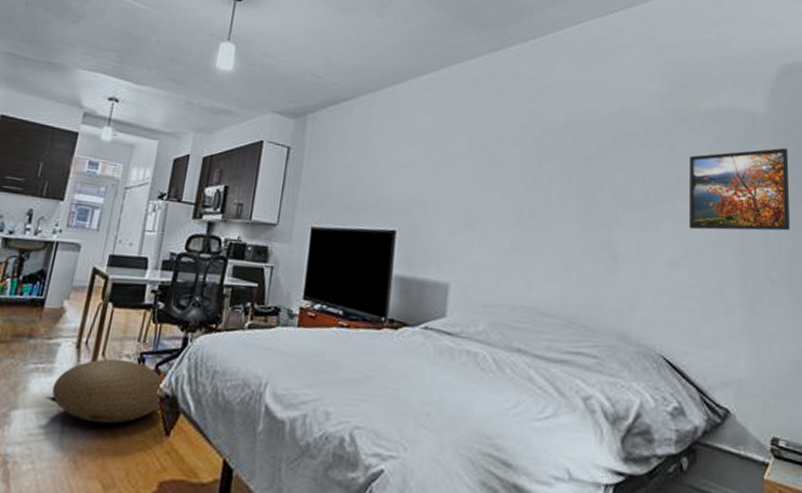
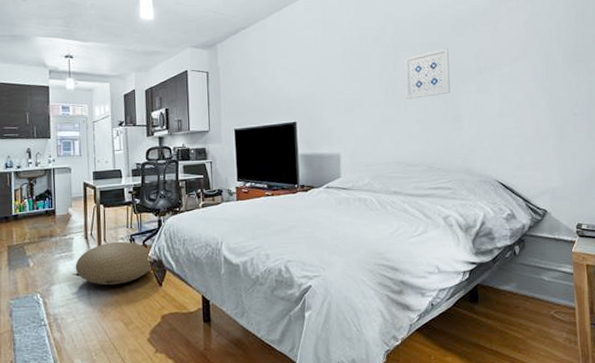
wall art: none [547,165,609,226] -> present [404,48,450,99]
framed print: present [688,148,790,231] -> none [510,13,587,86]

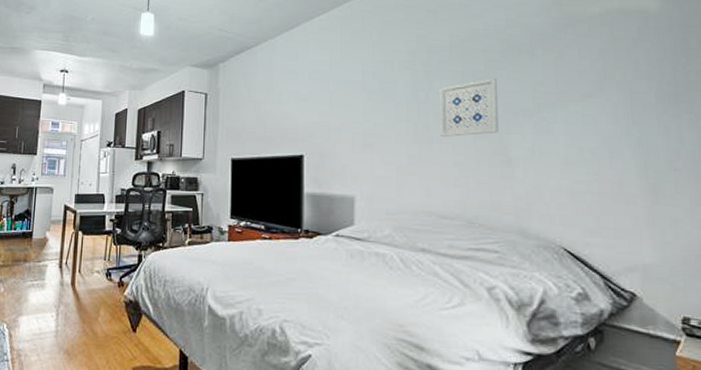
pouf: present [72,241,153,286] -> none [41,274,128,324]

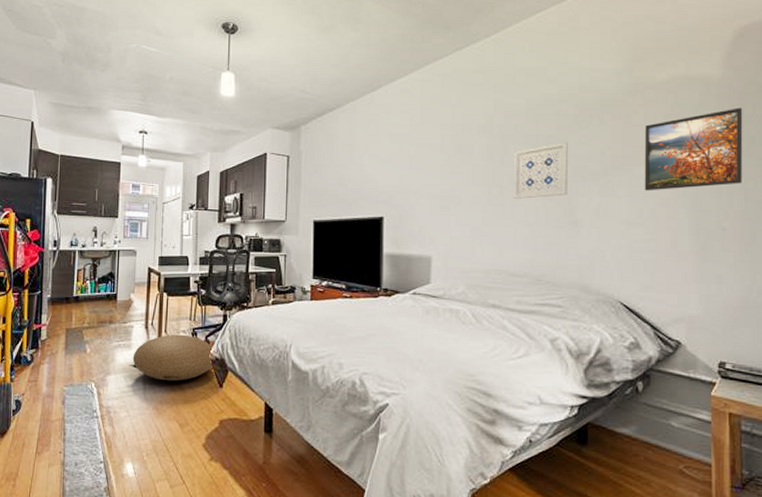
pouf: none [41,274,128,324] -> present [129,334,214,381]
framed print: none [580,41,692,129] -> present [644,108,743,191]

